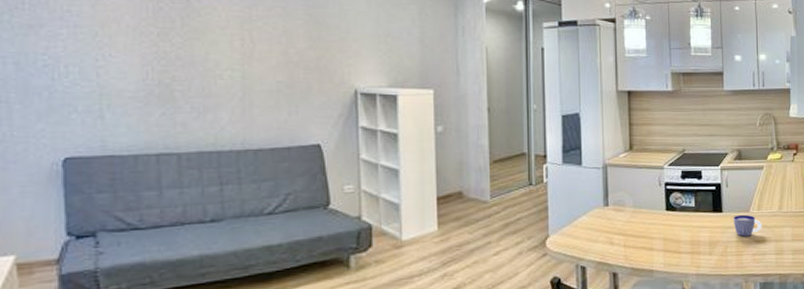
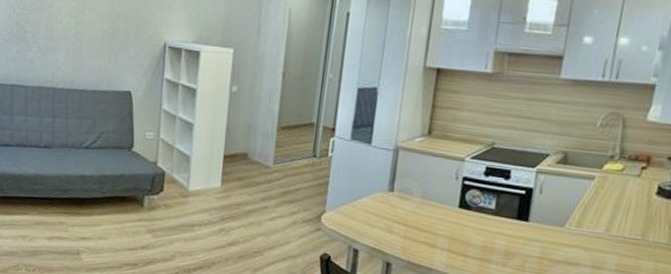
cup: present [733,214,762,237] -> none [540,228,578,255]

